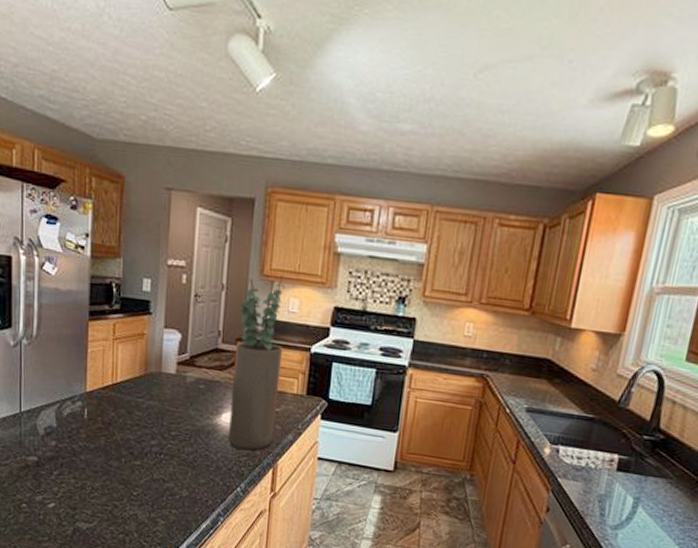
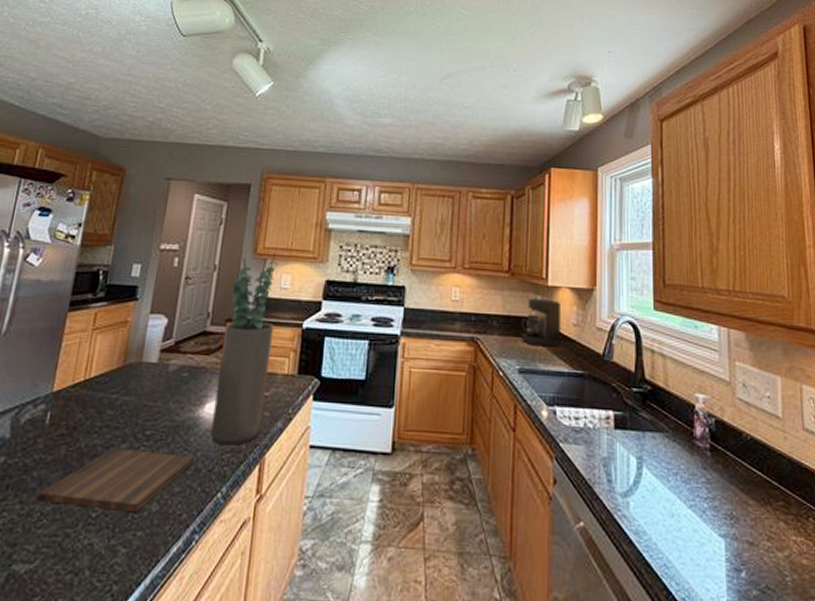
cutting board: none [87,443,216,495] -> present [36,448,195,512]
coffee maker: none [533,339,582,391] -> present [520,297,560,347]

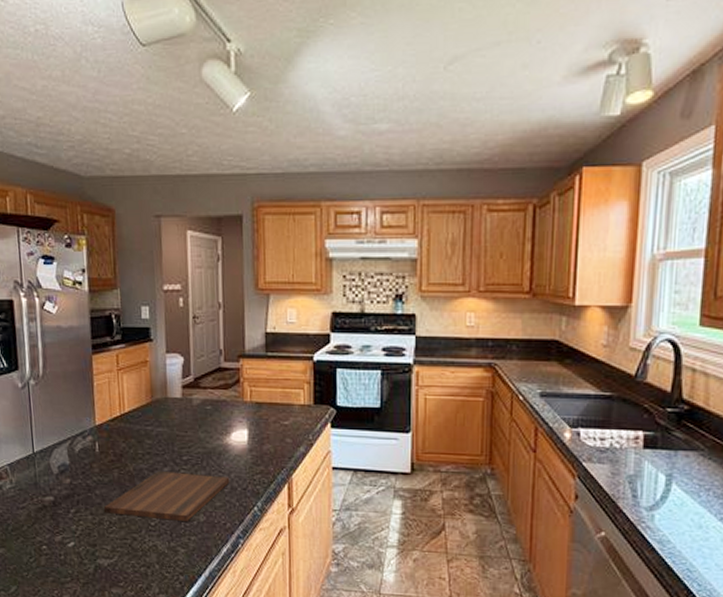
vase: present [211,253,279,446] -> none [238,287,286,468]
coffee maker: present [520,297,560,347] -> none [542,319,589,370]

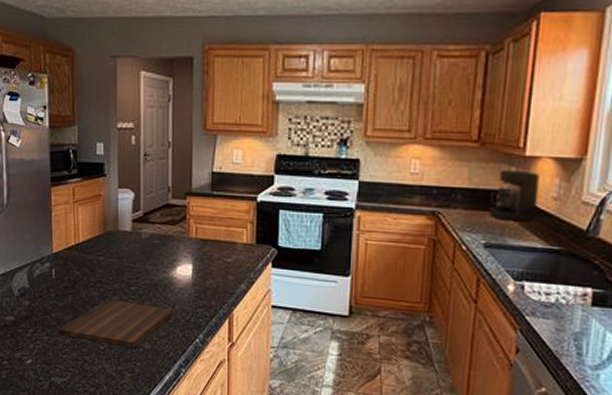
coffee maker: none [542,319,589,370] -> present [488,169,539,222]

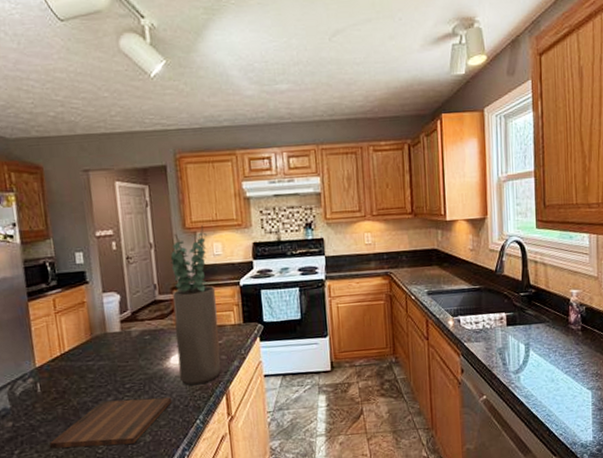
vase: none [184,128,230,302] -> present [170,225,222,386]
coffee maker: present [488,169,539,222] -> none [426,232,460,272]

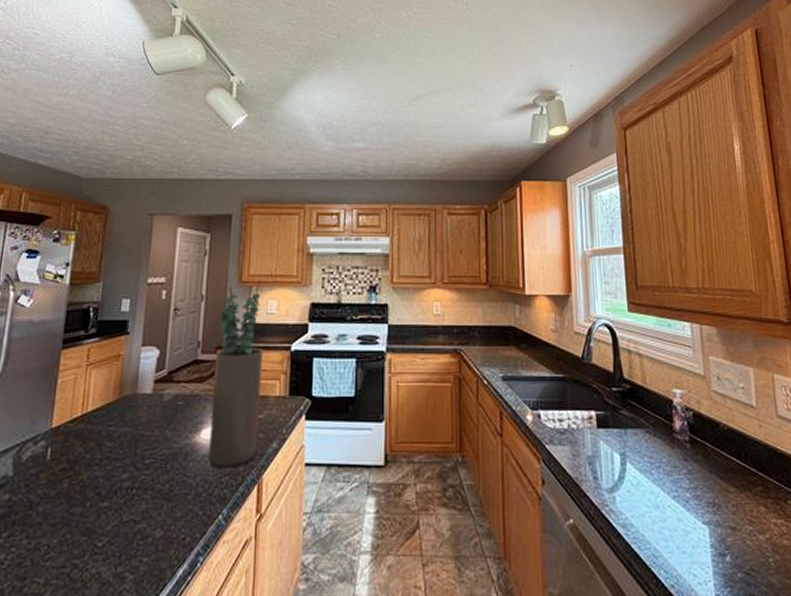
cutting board: present [49,397,173,449] -> none [43,479,195,539]

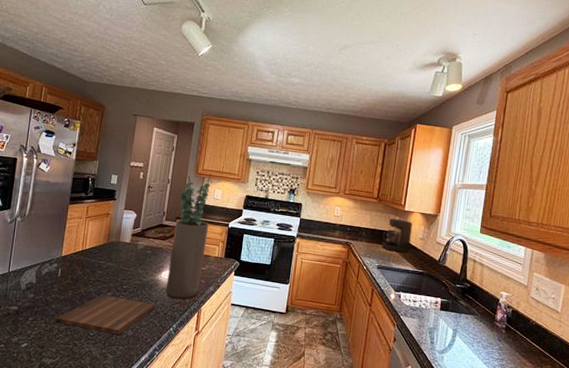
cutting board: none [43,479,195,539] -> present [55,295,156,335]
coffee maker: none [501,307,540,354] -> present [381,218,412,254]

